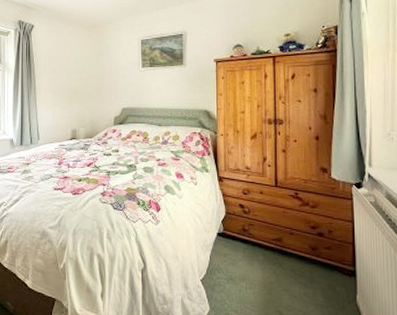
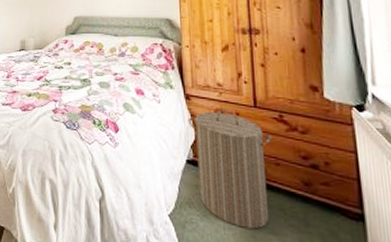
laundry hamper: none [220,189,288,288] -> present [188,109,272,229]

